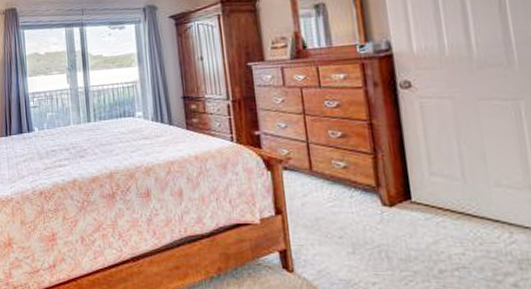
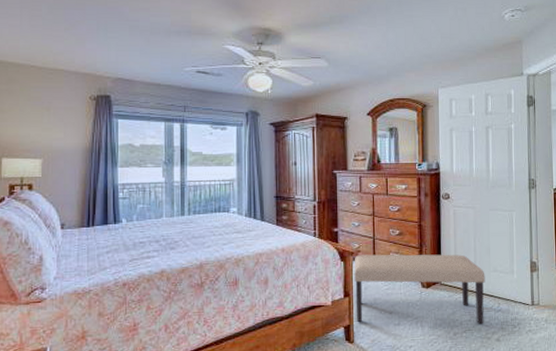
bench: none [284,161,488,261] -> present [354,254,485,324]

